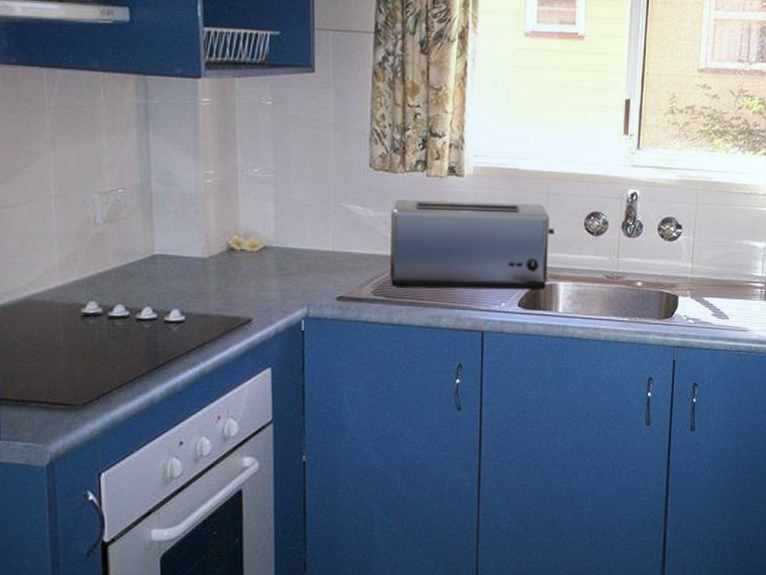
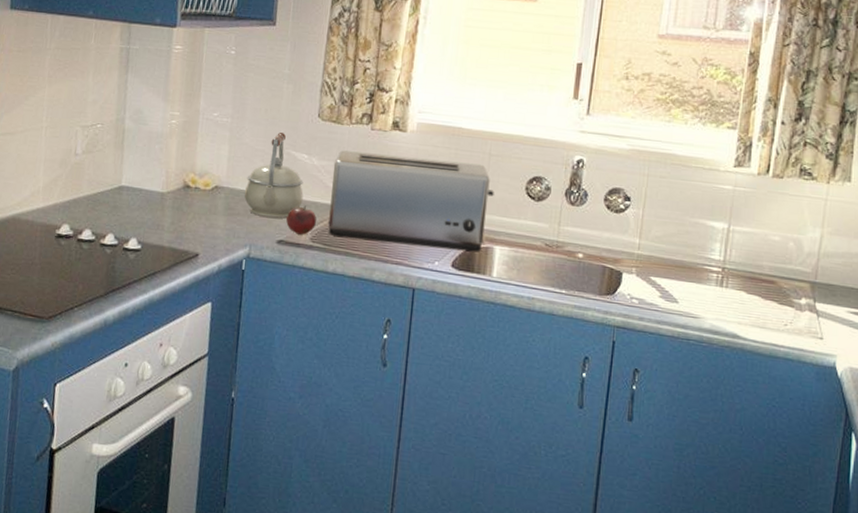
kettle: none [296,185,361,275] -> present [244,132,304,219]
fruit: none [345,259,377,289] -> present [286,205,317,235]

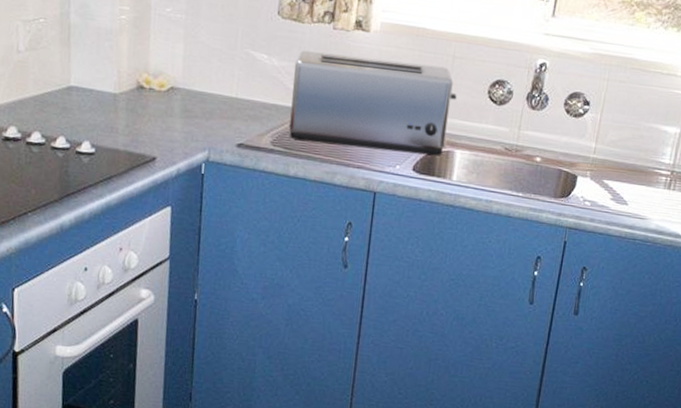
kettle: present [244,132,304,219] -> none [201,31,264,122]
fruit: present [286,205,317,235] -> none [246,108,277,138]

